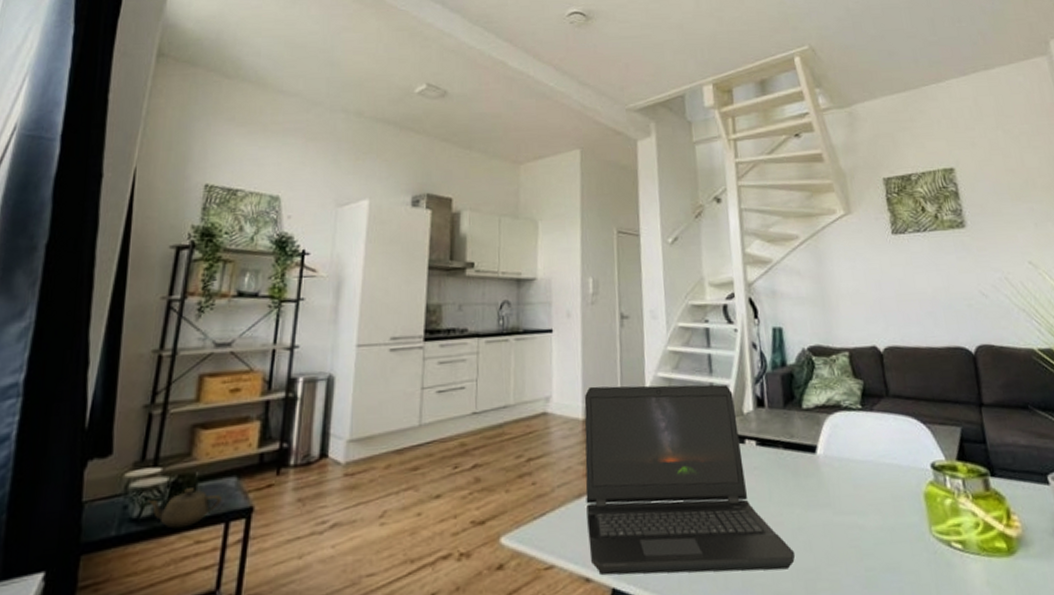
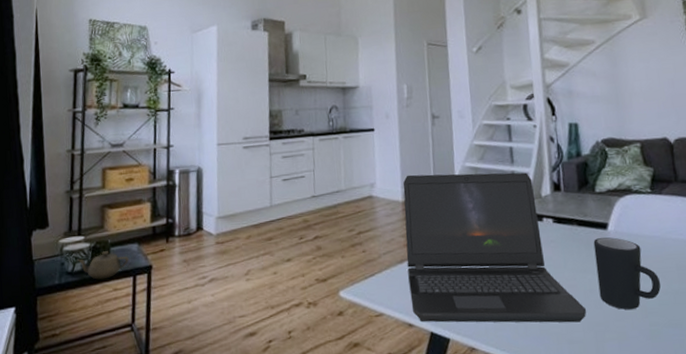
mug: none [801,462,876,552] -> present [593,237,661,310]

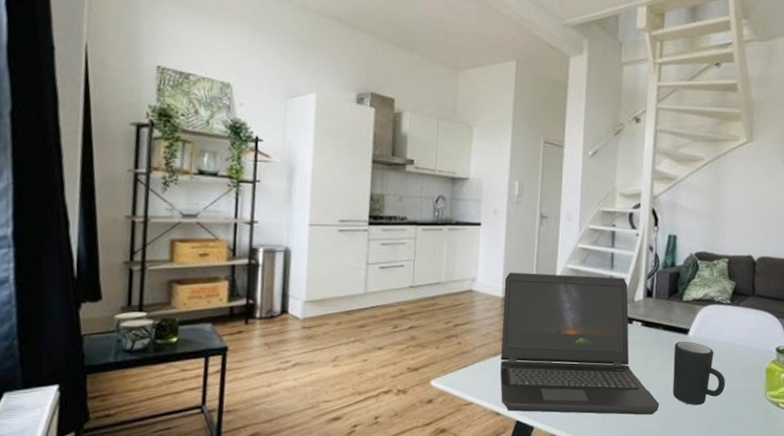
teapot: present [77,251,130,280] -> none [138,330,202,359]

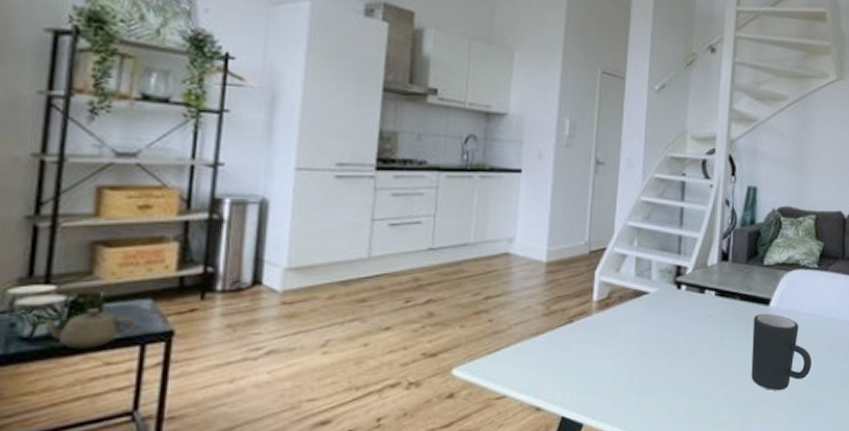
teapot: none [138,330,202,359] -> present [41,308,136,349]
laptop computer: present [501,272,659,415] -> none [542,230,735,406]

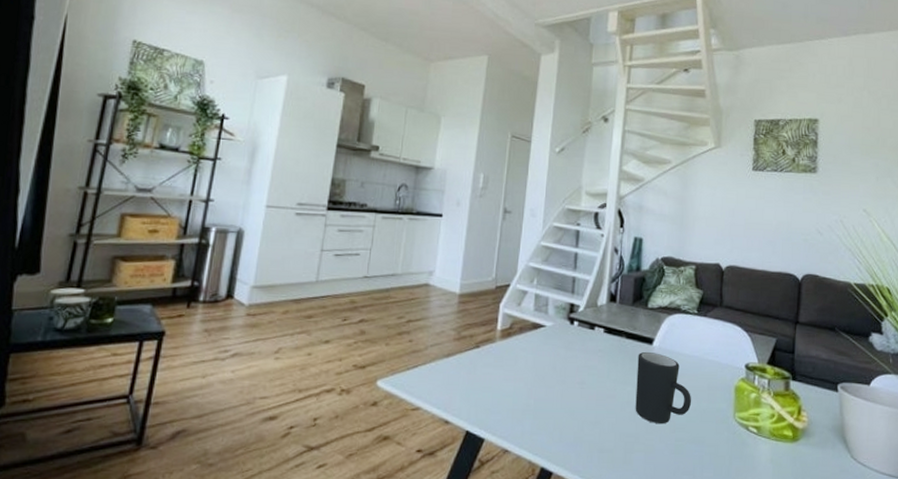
teapot: present [41,308,136,349] -> none [71,309,138,341]

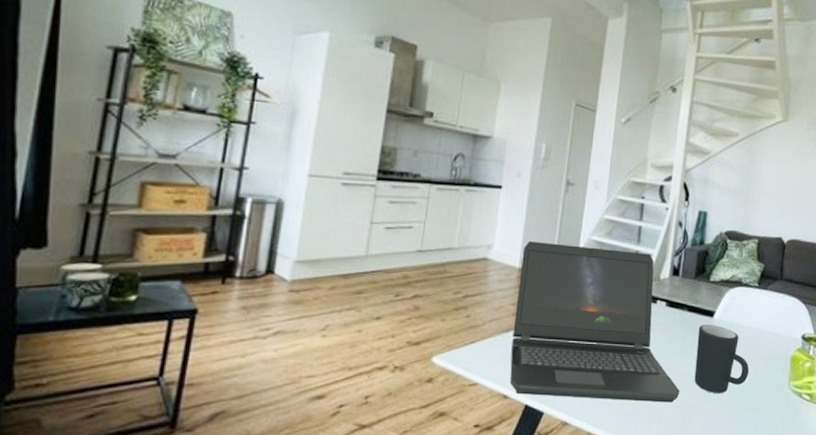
laptop computer: none [451,267,620,432] -> present [509,241,679,403]

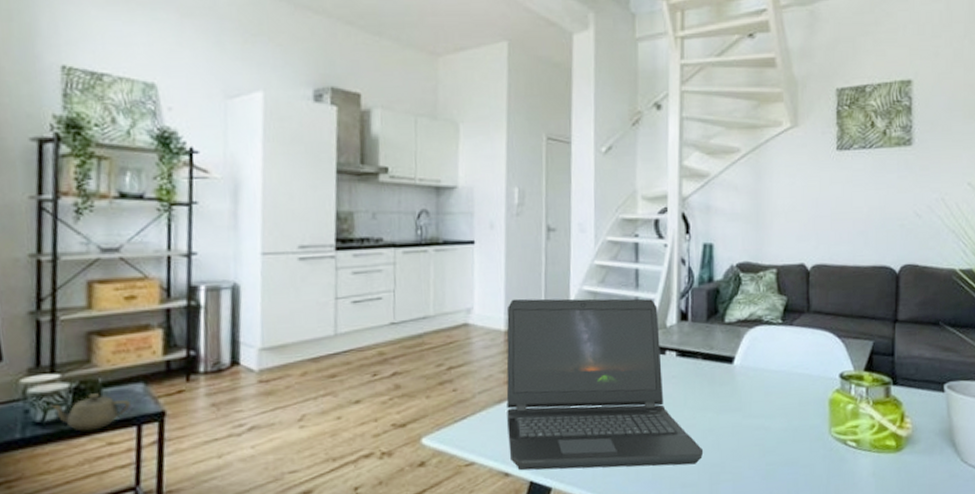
teapot: none [87,286,167,320] -> present [50,393,132,432]
mug: present [694,325,750,394] -> none [717,372,782,450]

